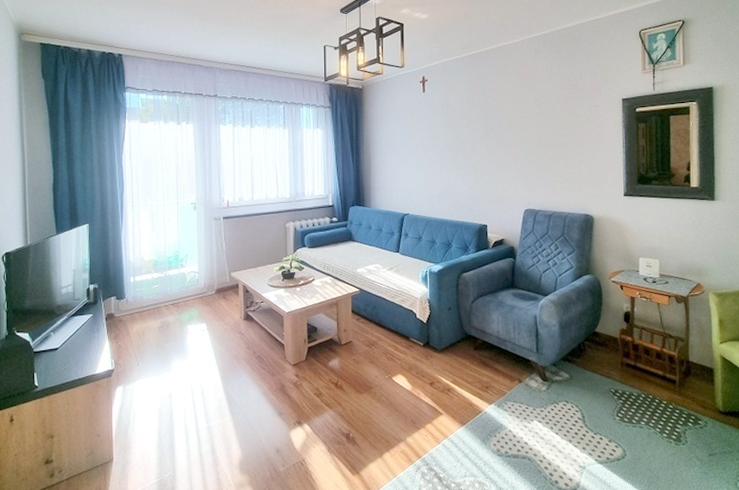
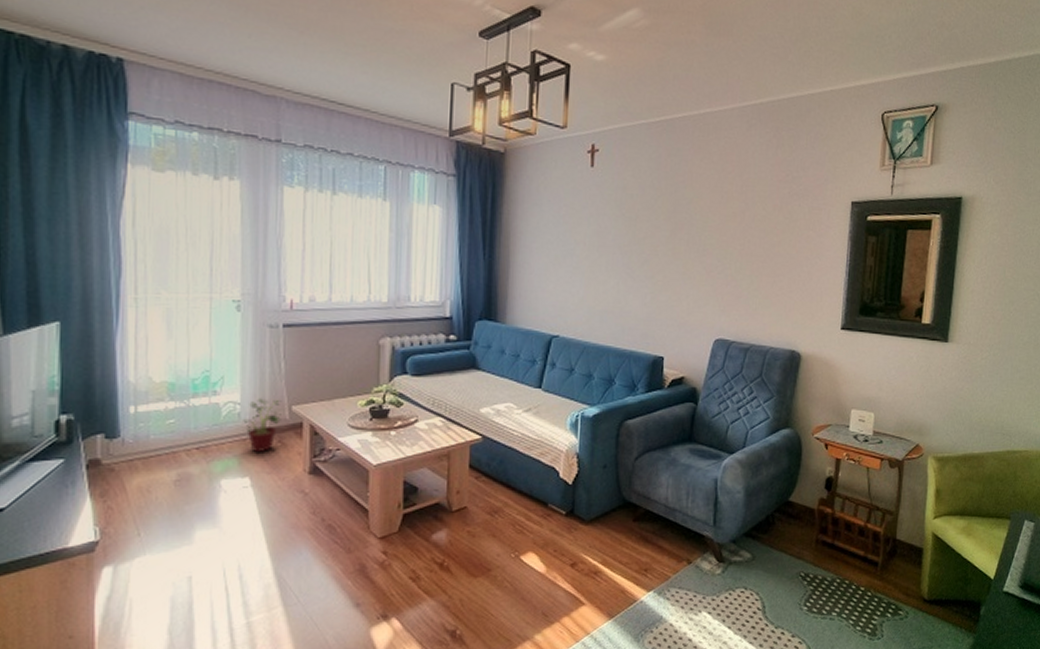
potted plant: none [200,268,224,305] -> present [243,398,282,452]

